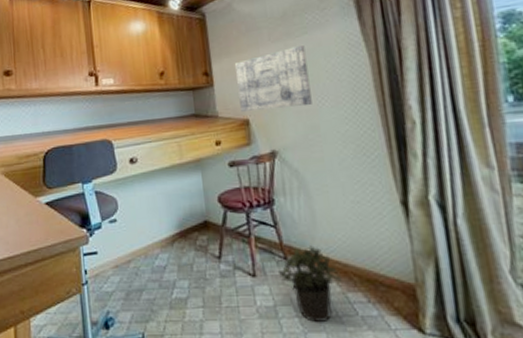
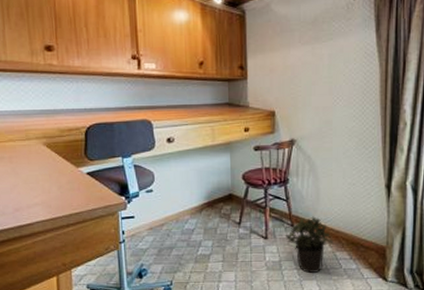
wall art: present [234,44,312,113] -> none [267,49,329,105]

